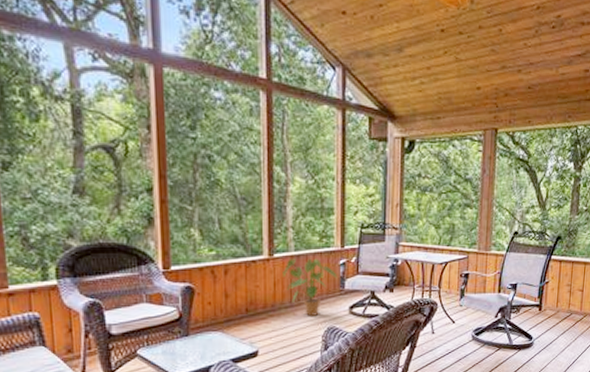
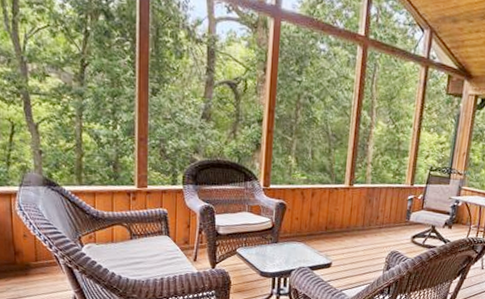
house plant: present [283,258,337,316] -> none [359,190,405,240]

